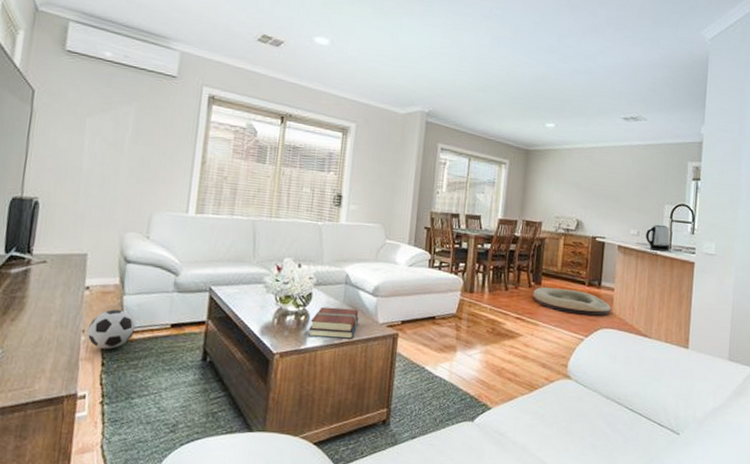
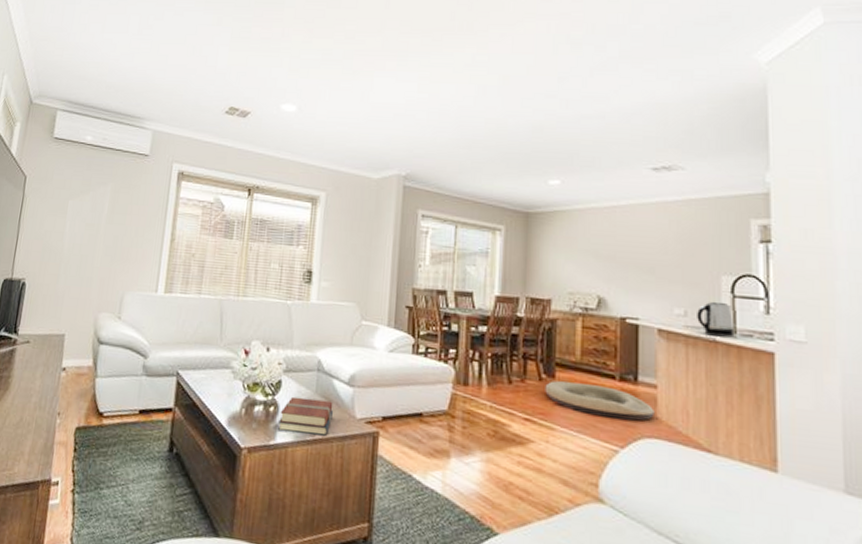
soccer ball: present [87,309,136,349] -> none [62,392,107,434]

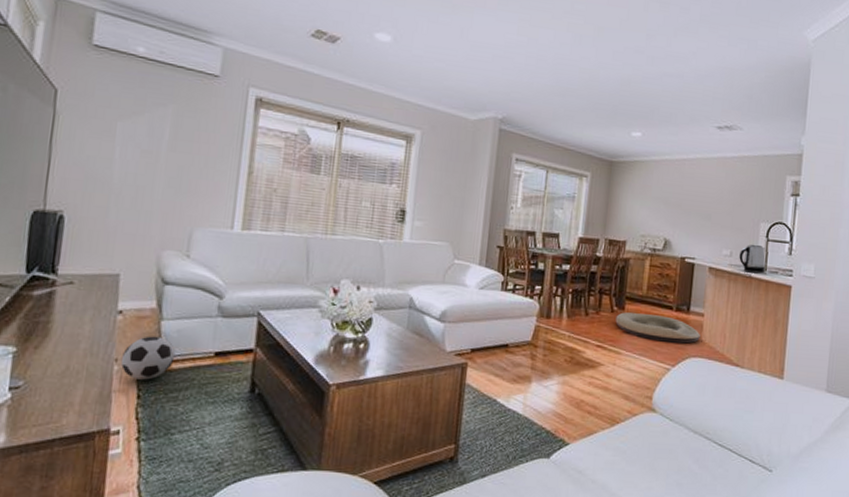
soccer ball: none [62,392,107,434] -> present [120,336,176,380]
books: present [277,396,334,436] -> none [367,333,425,369]

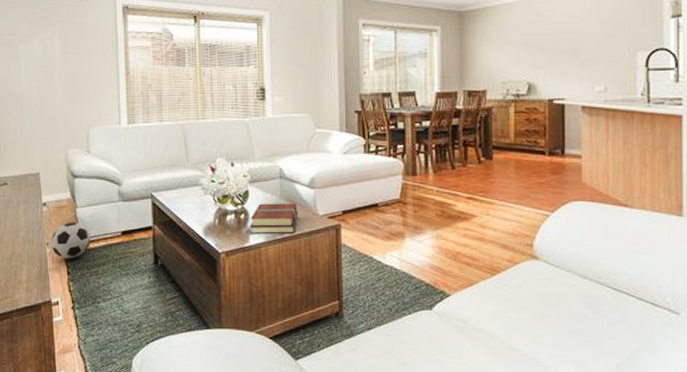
books: none [367,333,425,369] -> present [249,203,299,235]
dog bed: present [615,312,700,343] -> none [484,161,579,188]
kettle: present [739,244,766,274] -> none [616,75,649,107]

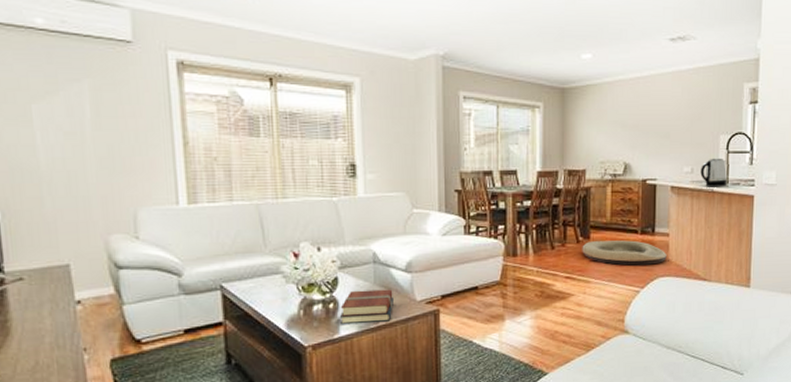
soccer ball: present [51,222,91,259] -> none [89,321,145,366]
dog bed: none [484,161,579,188] -> present [582,240,667,266]
kettle: none [616,75,649,107] -> present [700,158,728,187]

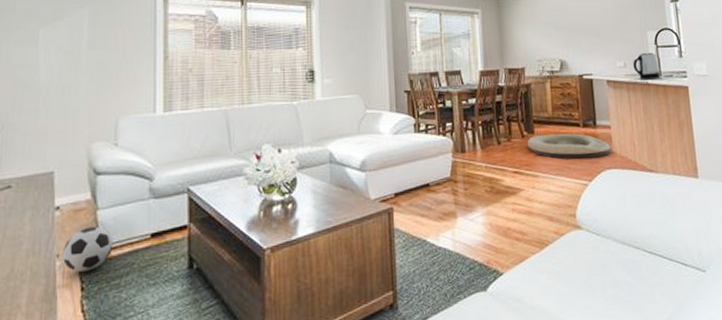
soccer ball: none [89,321,145,366] -> present [62,226,114,272]
books: present [339,289,395,325] -> none [297,188,350,226]

